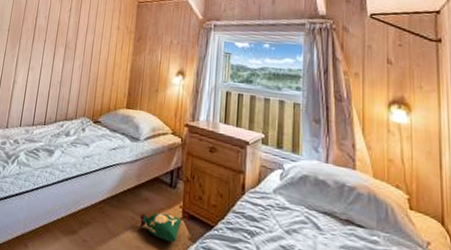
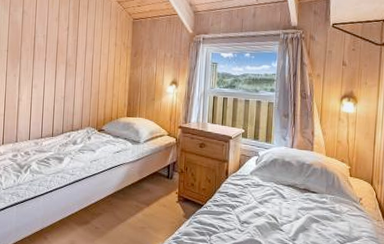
bag: present [139,212,182,242] -> none [142,199,178,220]

